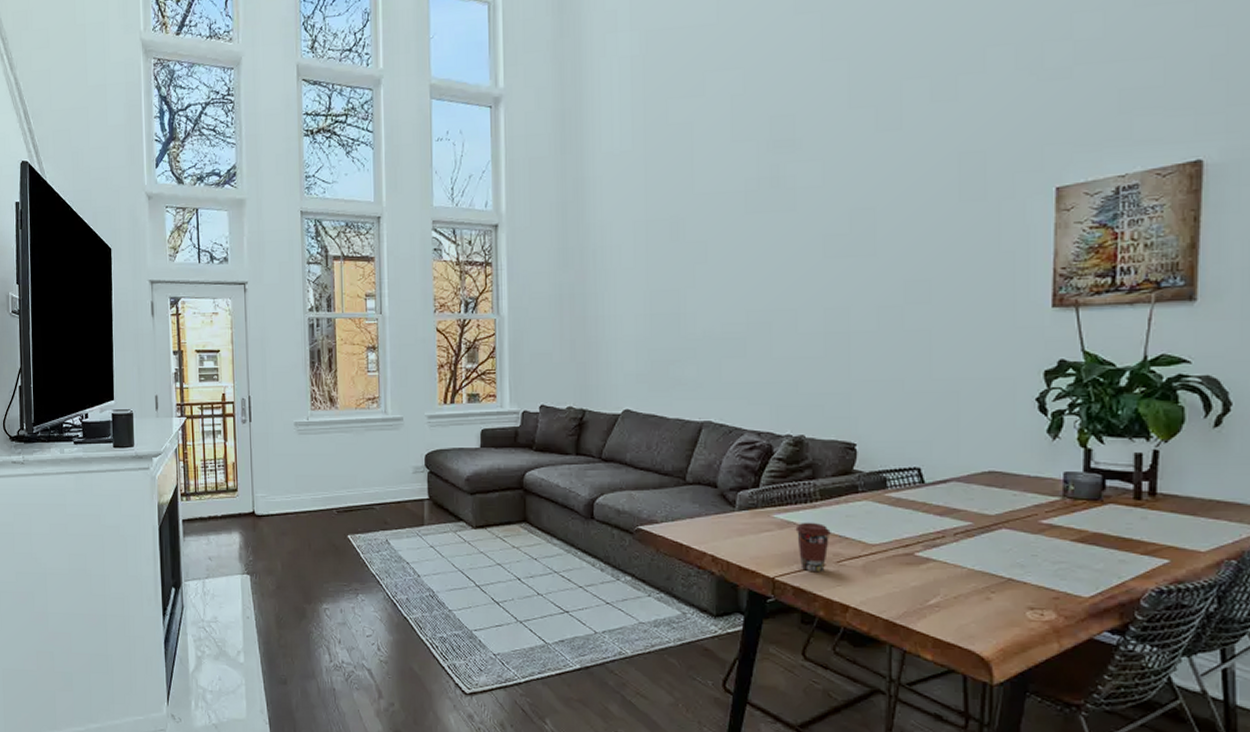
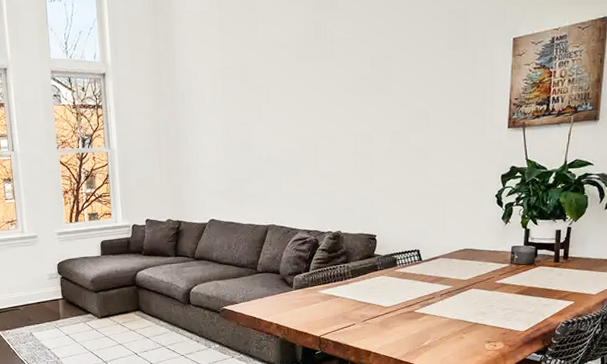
coffee cup: present [795,522,831,573] -> none [334,294,359,330]

